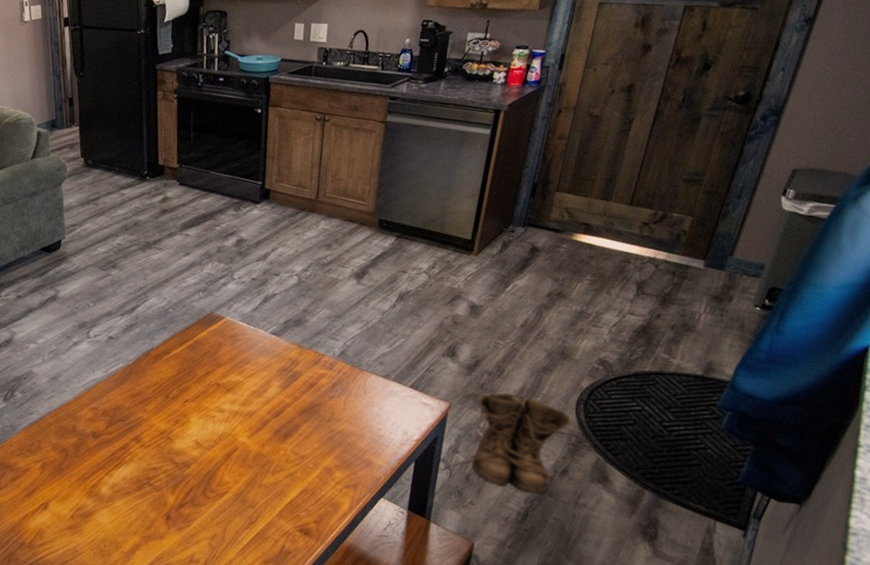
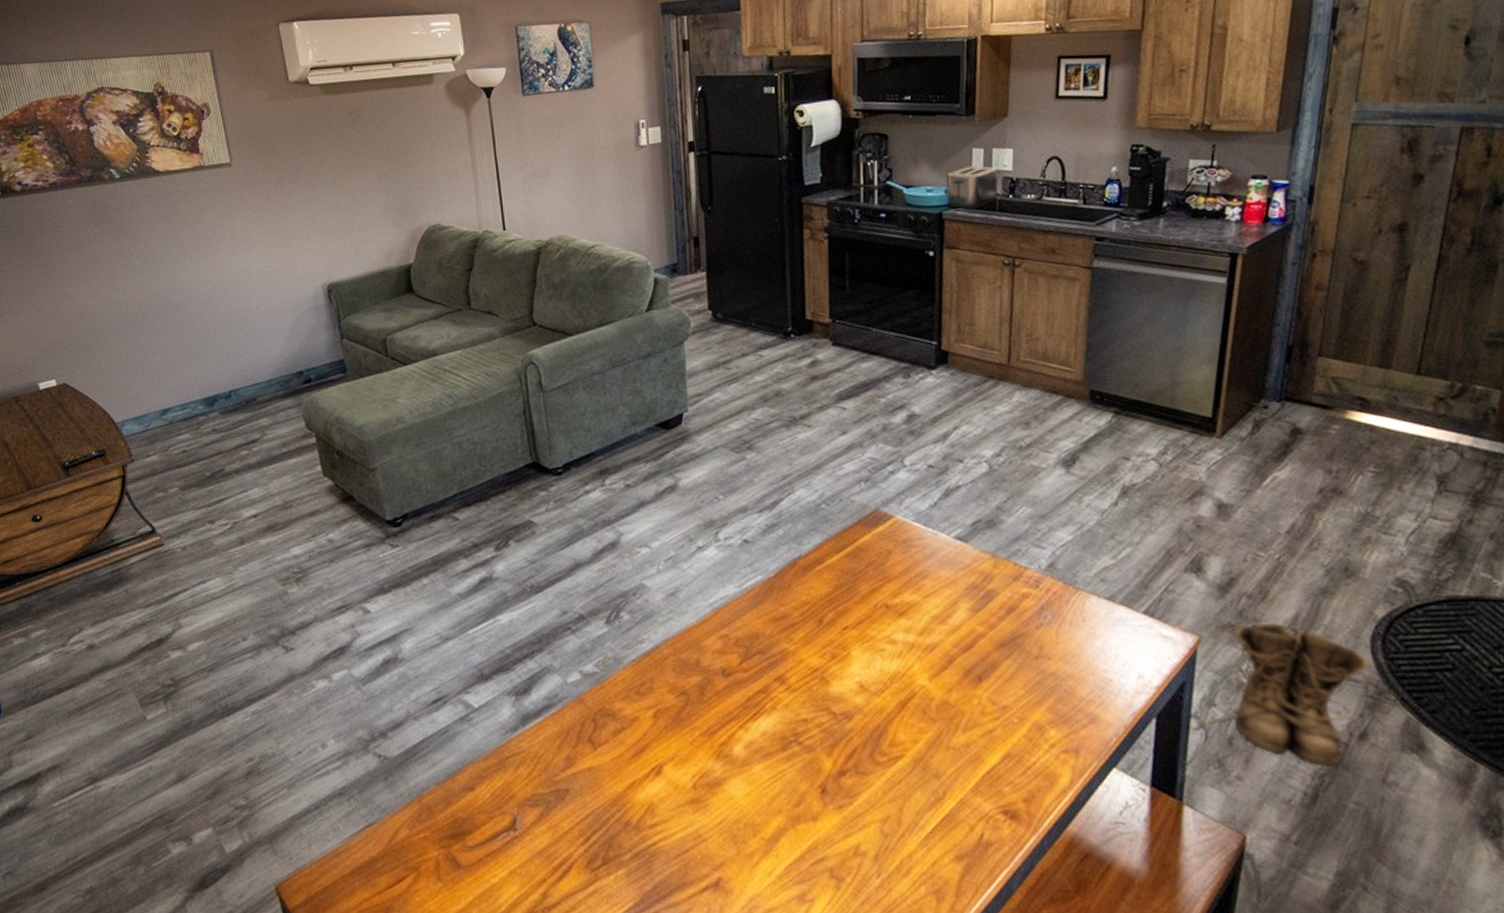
toaster: none [271,38,315,75] -> present [943,166,998,210]

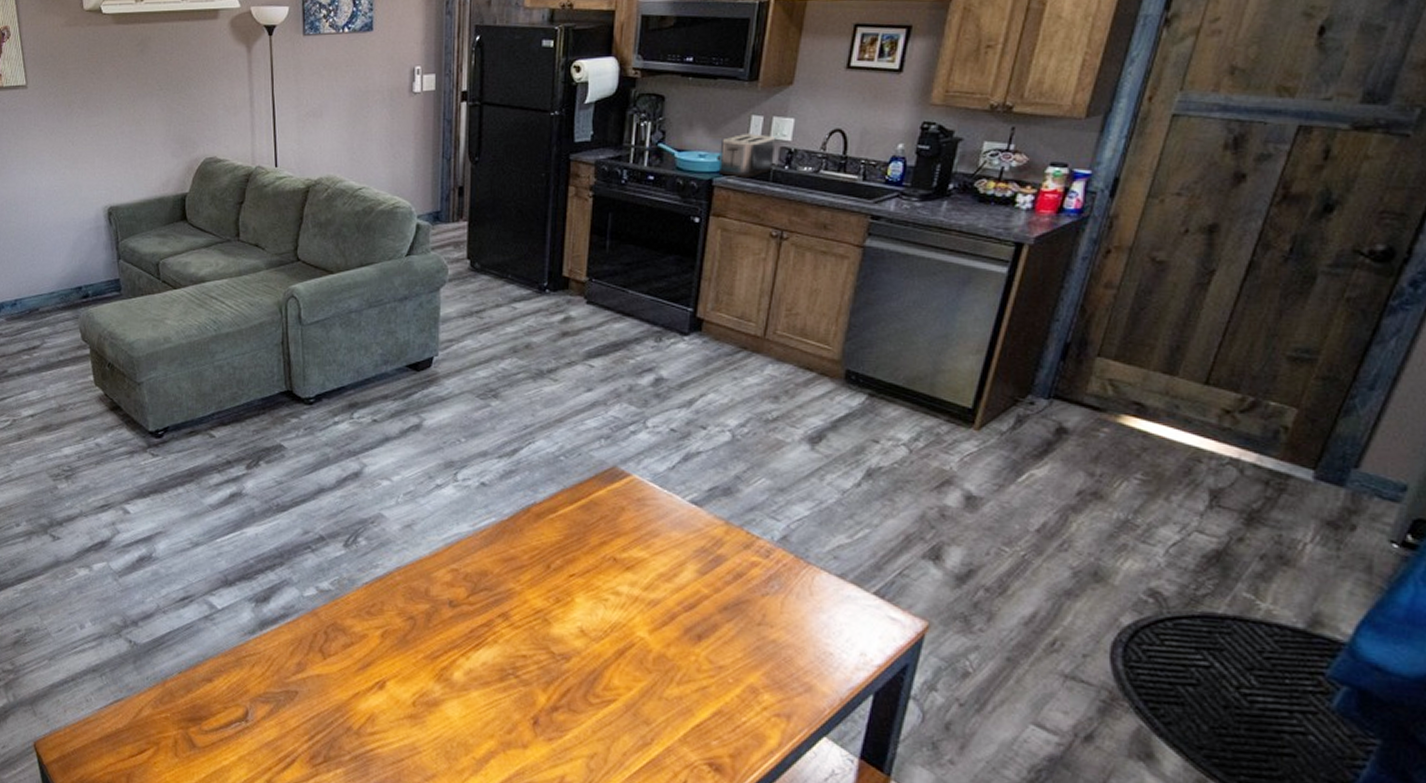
boot: present [1193,622,1376,767] -> none [910,612,1114,764]

